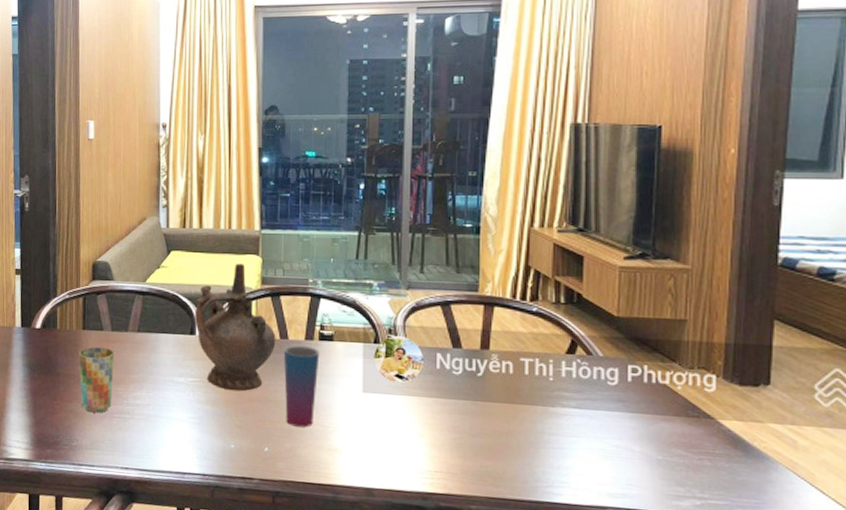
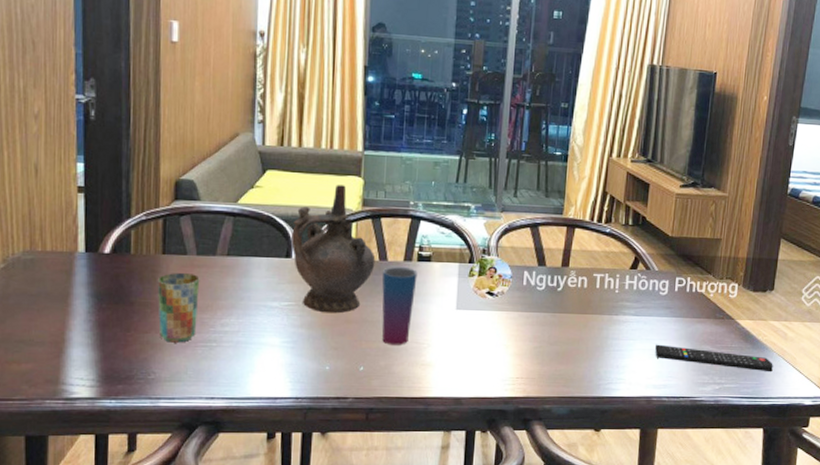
remote control: none [607,443,780,490] -> present [655,344,773,373]

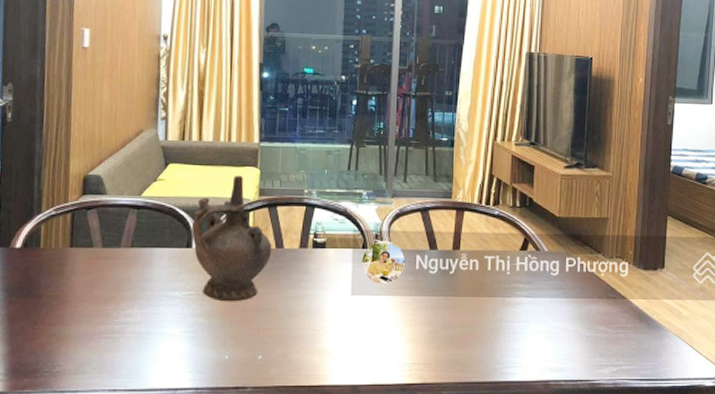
cup: present [157,272,200,343] -> none [64,264,105,335]
cup: present [382,266,418,345] -> none [278,253,313,333]
remote control: present [655,344,773,373] -> none [550,326,670,353]

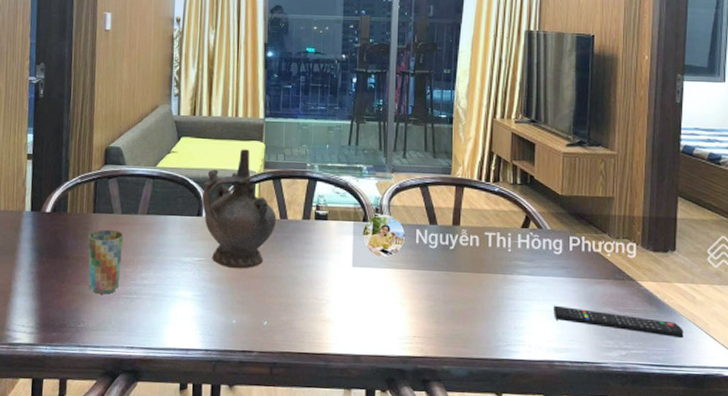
cup: none [64,264,105,335] -> present [88,229,124,294]
remote control: none [550,326,670,353] -> present [554,305,684,339]

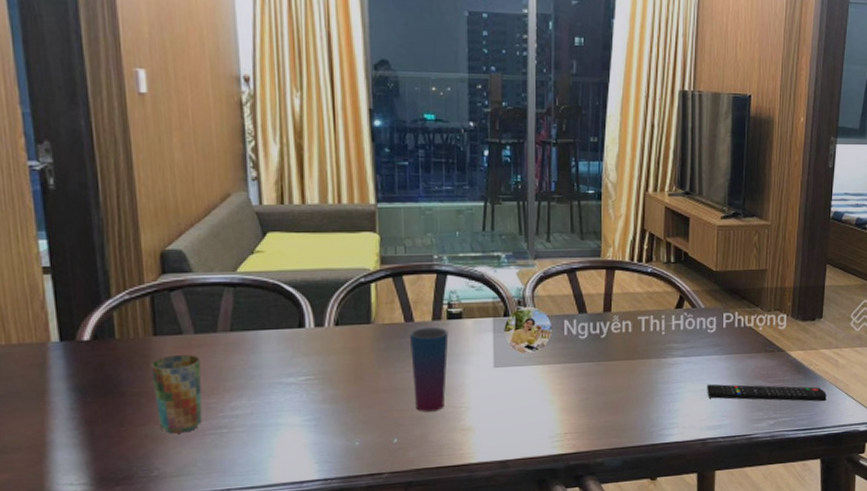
ceremonial vessel: present [201,149,277,269] -> none [302,243,401,385]
cup: none [282,224,315,301] -> present [409,326,449,412]

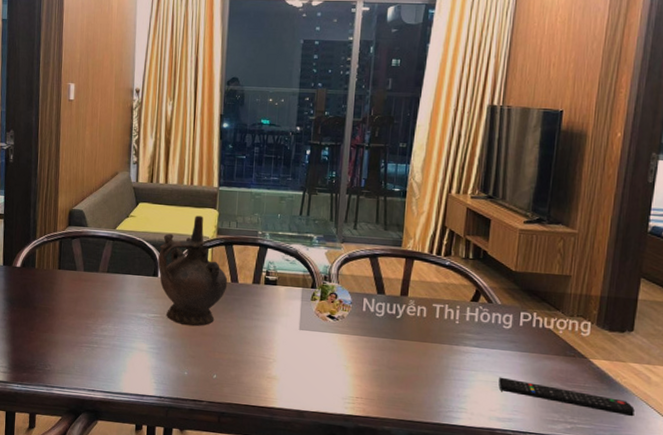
cup: present [150,354,203,434] -> none [54,285,86,343]
ceremonial vessel: none [302,243,401,385] -> present [157,215,228,327]
cup: present [409,326,449,412] -> none [233,287,265,359]

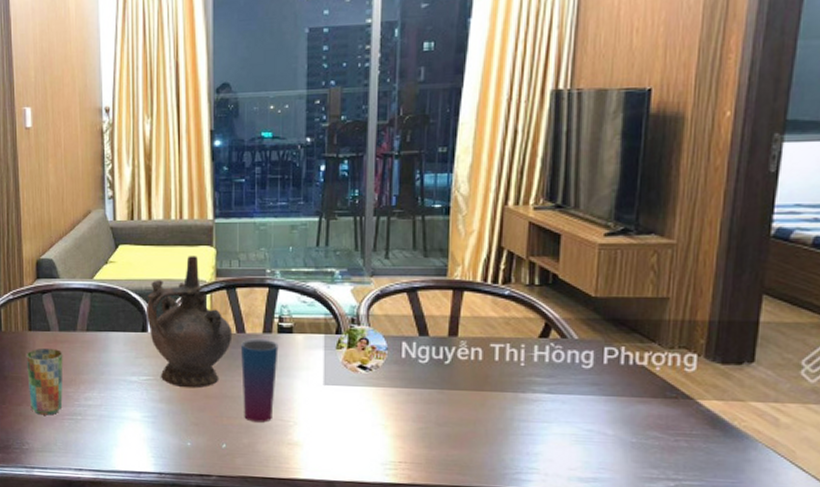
cup: none [54,285,86,343] -> present [25,348,63,415]
cup: none [233,287,265,359] -> present [240,338,279,423]
remote control: present [498,377,635,417] -> none [579,428,758,469]

